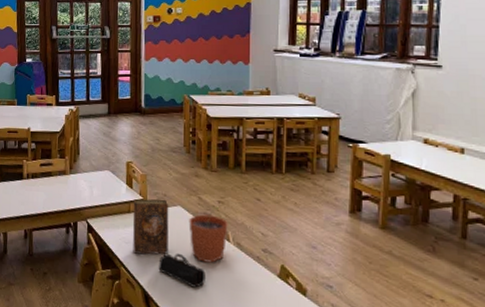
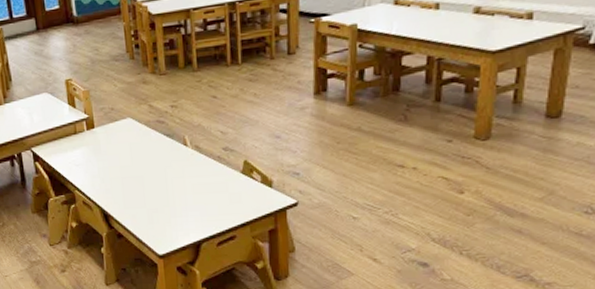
book: present [132,198,169,255] -> none [78,113,123,175]
pencil case: present [158,253,205,288] -> none [114,166,166,198]
plant pot: present [189,206,228,263] -> none [141,111,185,172]

